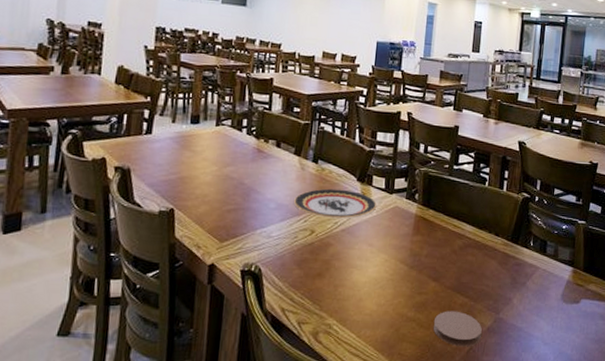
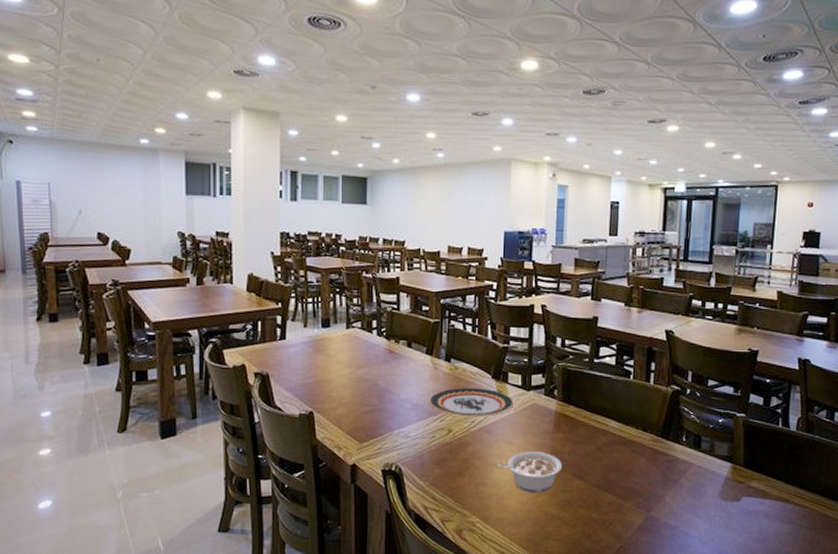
legume: none [357,253,419,294] -> present [498,451,562,493]
coaster: present [434,311,482,347] -> none [581,509,632,545]

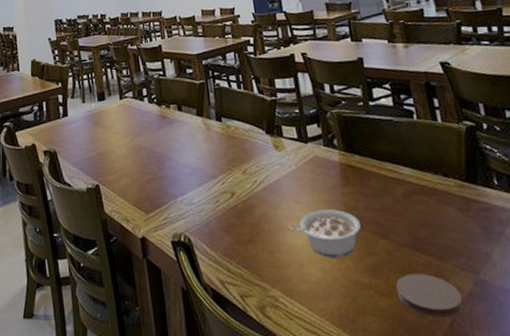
plate: present [429,387,515,418] -> none [207,144,295,178]
coaster: none [581,509,632,545] -> present [396,273,464,319]

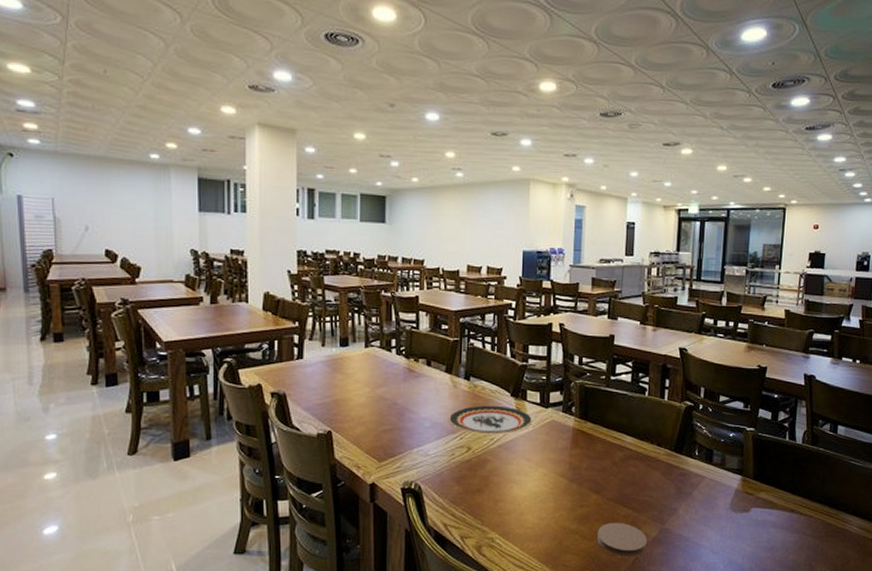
plate: none [207,144,295,178] -> present [449,405,533,435]
legume: present [289,209,361,258] -> none [516,467,579,508]

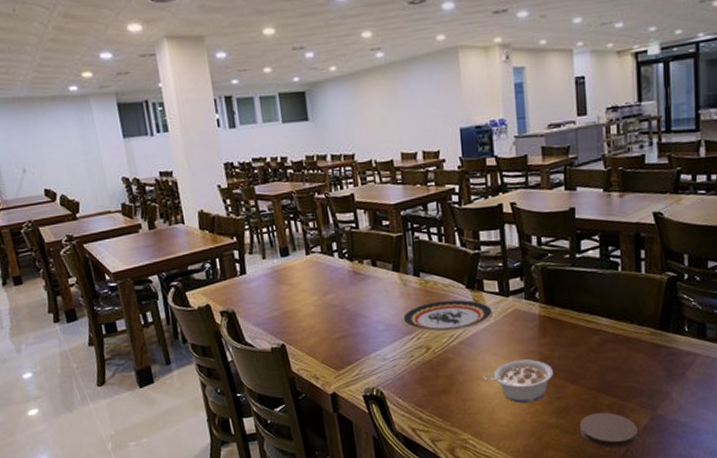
legume: none [516,467,579,508] -> present [483,359,553,403]

